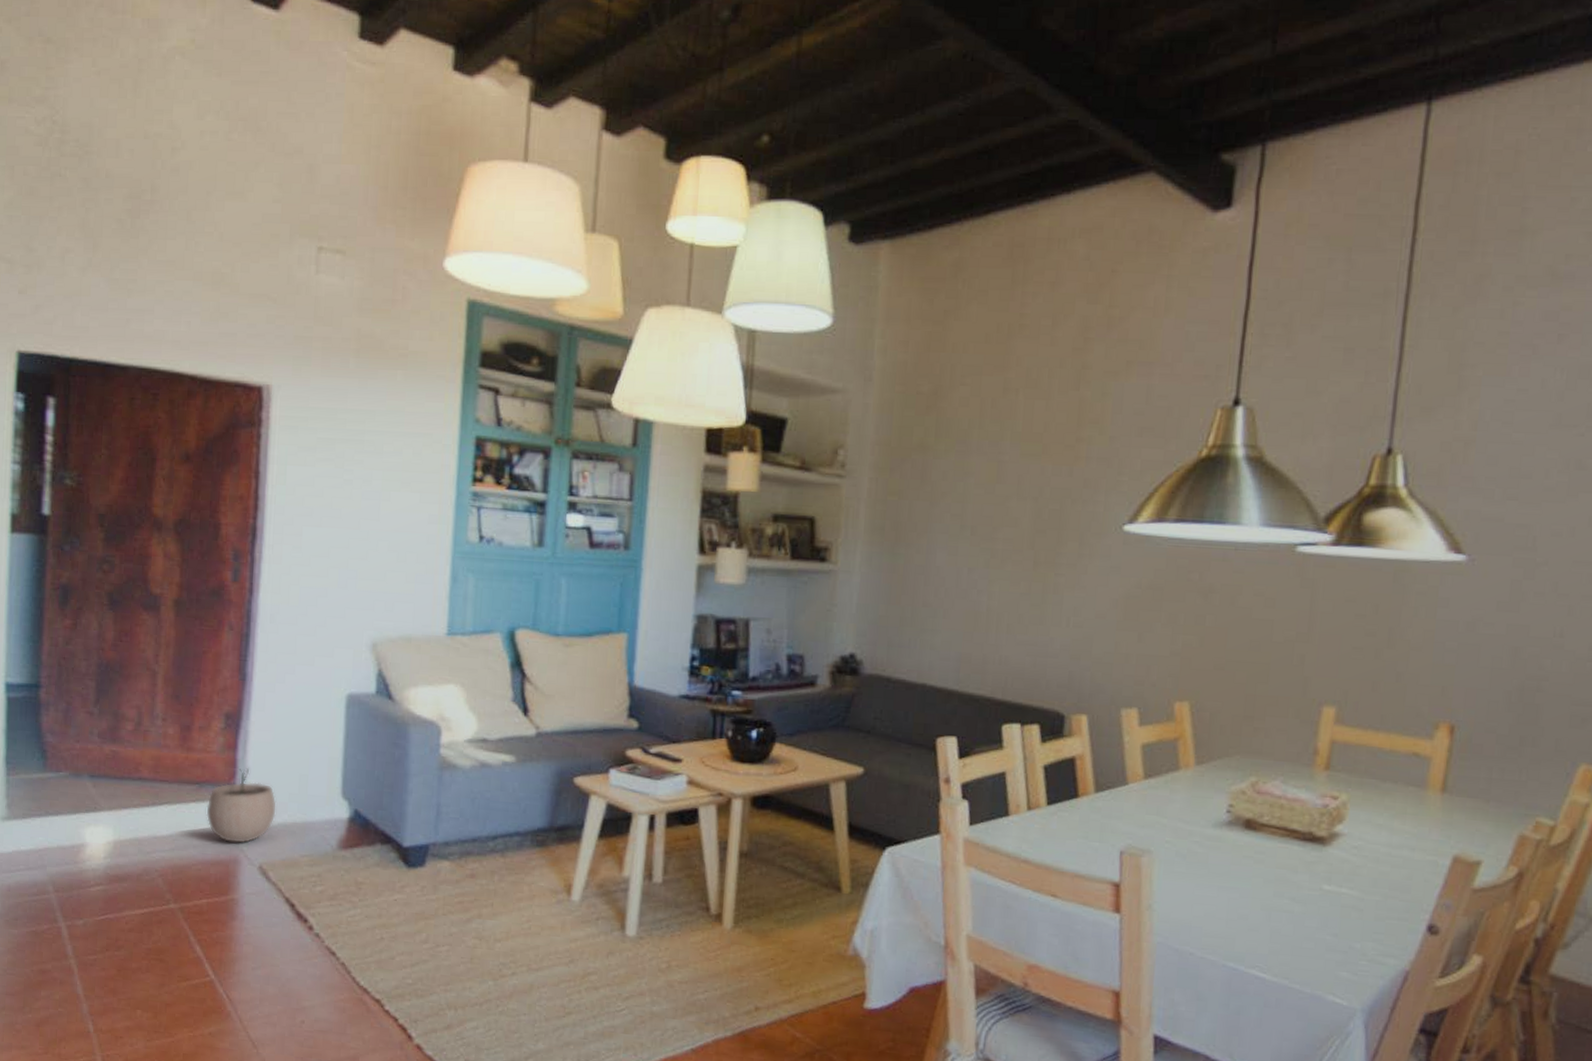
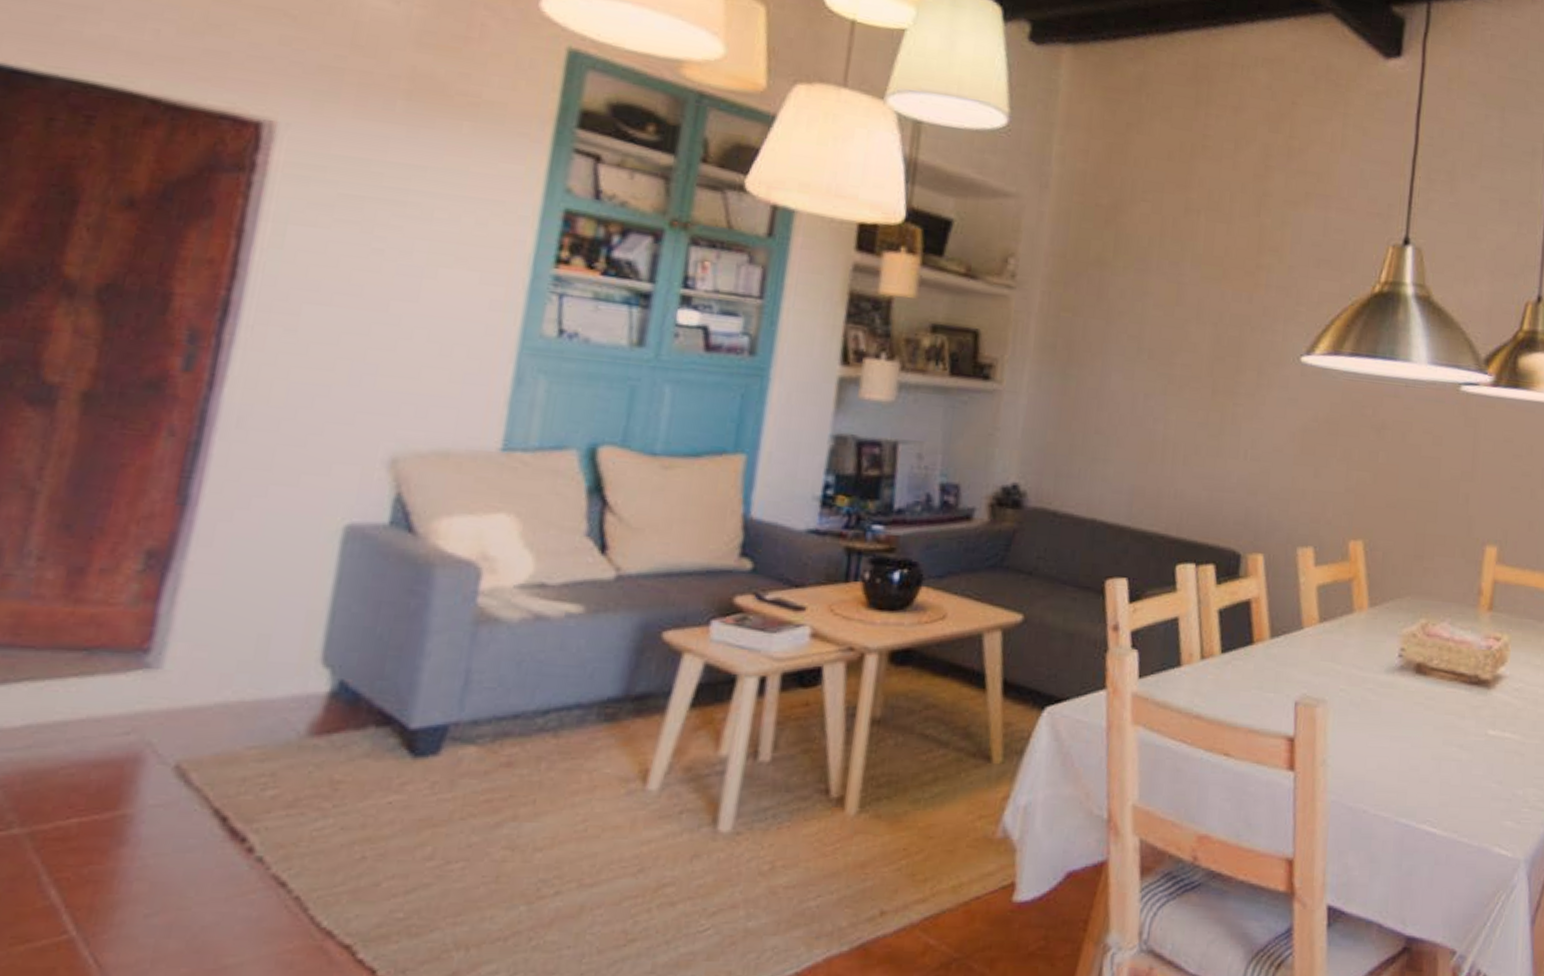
plant pot: present [206,767,277,844] -> none [94,625,216,735]

